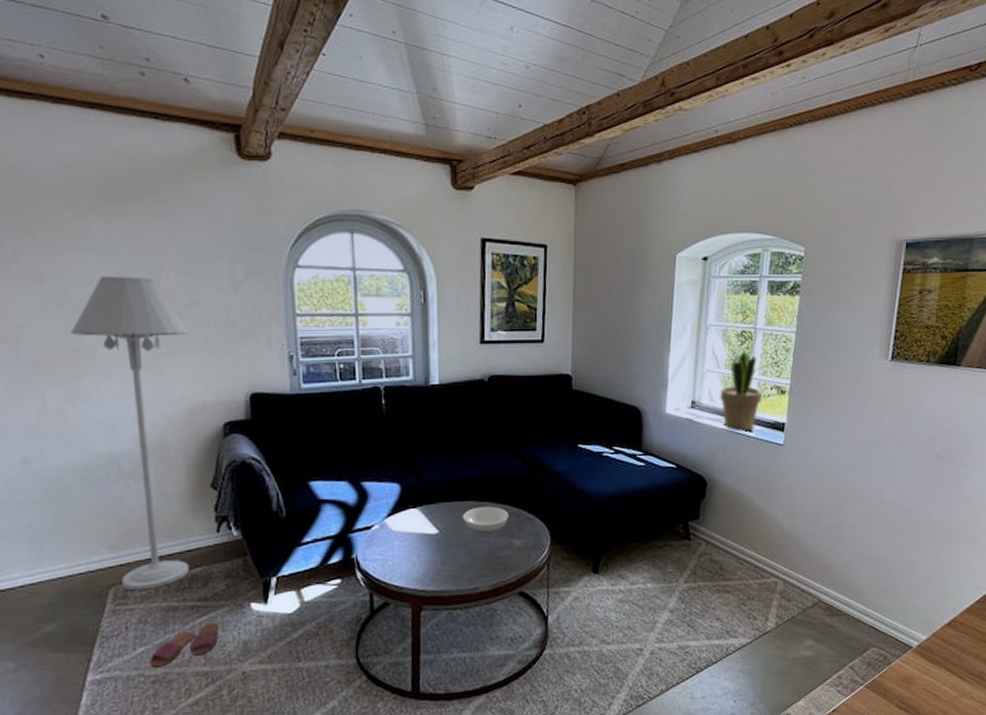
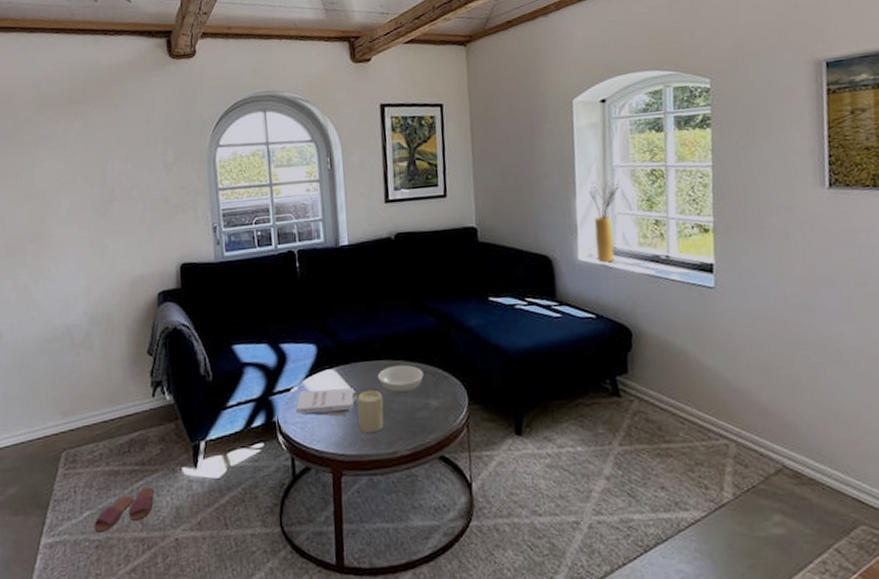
floor lamp: present [71,276,189,591] -> none [37,167,129,455]
books: none [377,527,441,554] -> present [296,388,357,417]
candle: none [441,529,468,571] -> present [357,389,384,434]
vase: none [682,332,712,417] -> present [588,175,620,263]
potted plant: present [720,351,771,432] -> none [635,190,688,276]

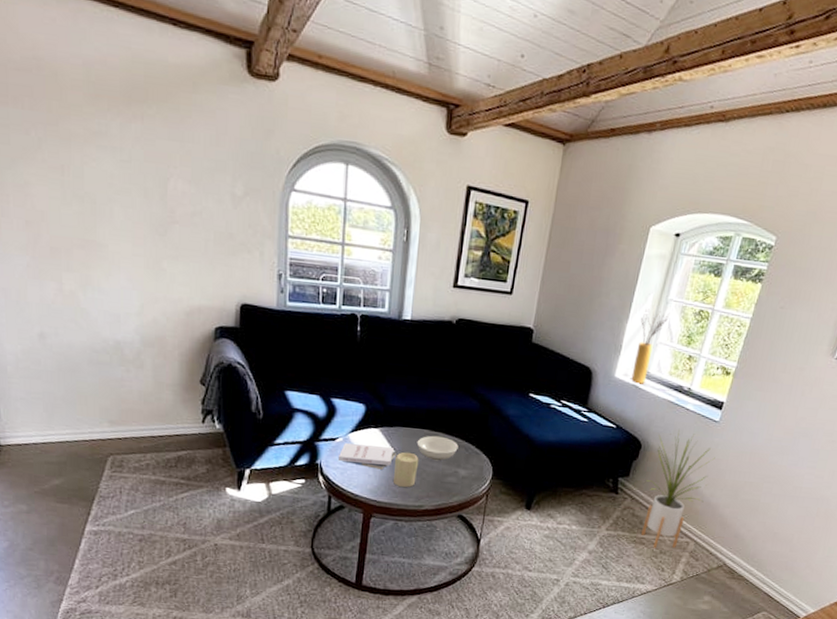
slippers: present [94,487,155,532] -> none [138,499,198,529]
house plant: none [648,305,729,460] -> present [641,429,715,548]

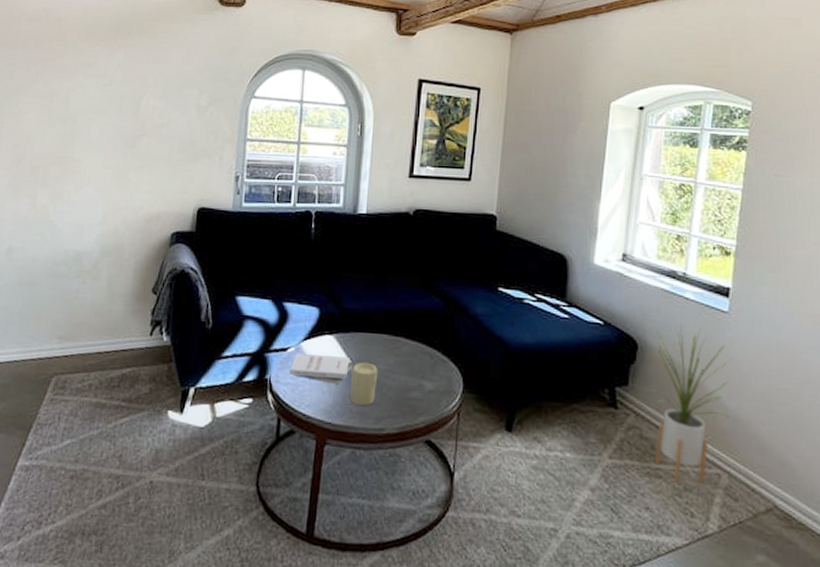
bowl: present [417,435,459,461] -> none [375,341,422,372]
vase: present [631,305,670,384] -> none [613,182,647,271]

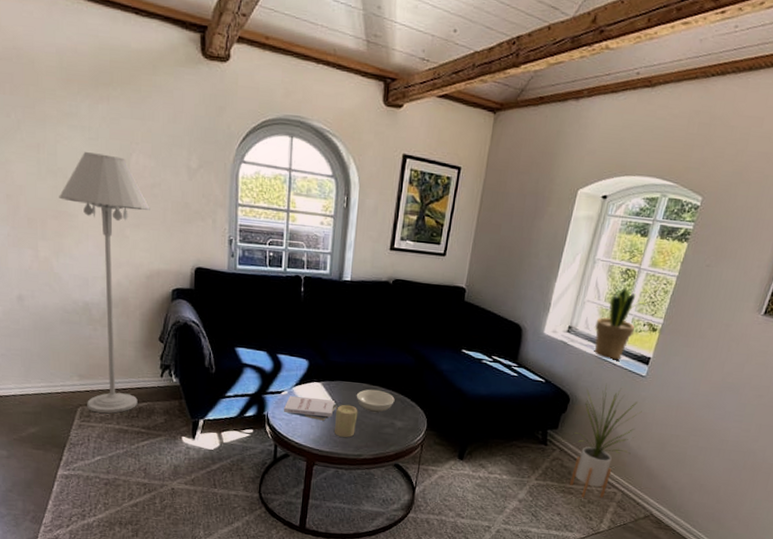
floor lamp: none [63,98,156,384] -> present [59,152,150,414]
bowl: none [375,341,422,372] -> present [356,389,395,413]
potted plant: none [655,205,713,293] -> present [594,287,647,360]

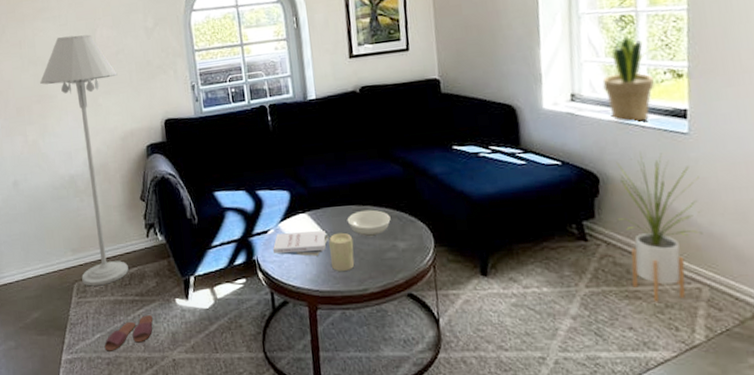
slippers: none [104,447,157,474] -> present [104,315,153,351]

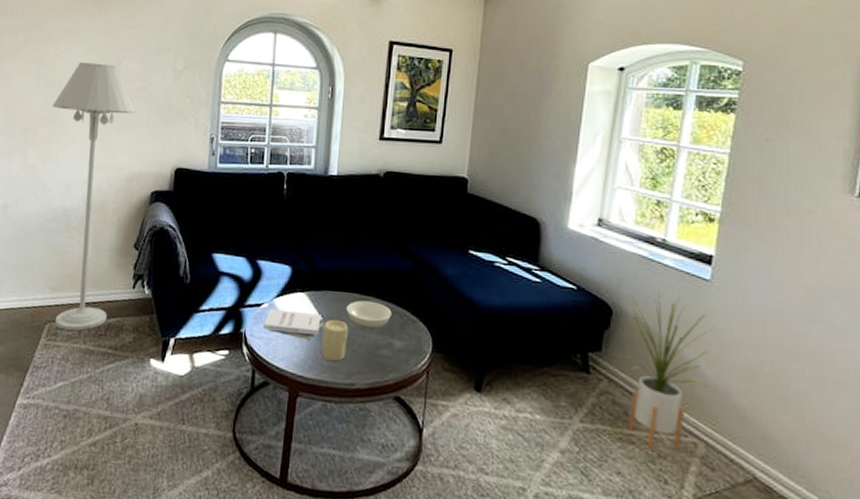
slippers: present [104,315,153,351] -> none [64,371,123,404]
potted plant: present [602,36,661,123] -> none [632,169,696,260]

